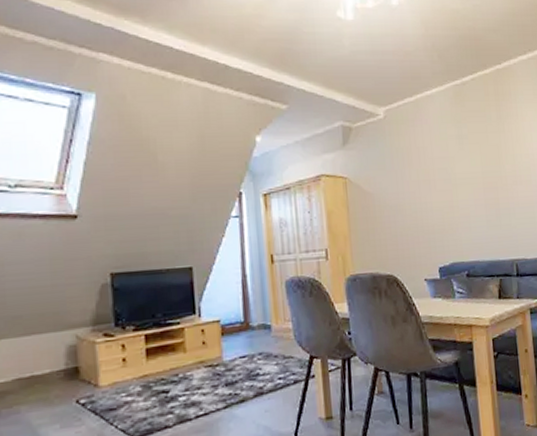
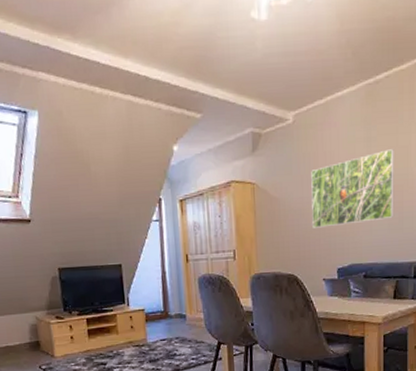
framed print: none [405,147,492,225] -> present [311,149,394,228]

